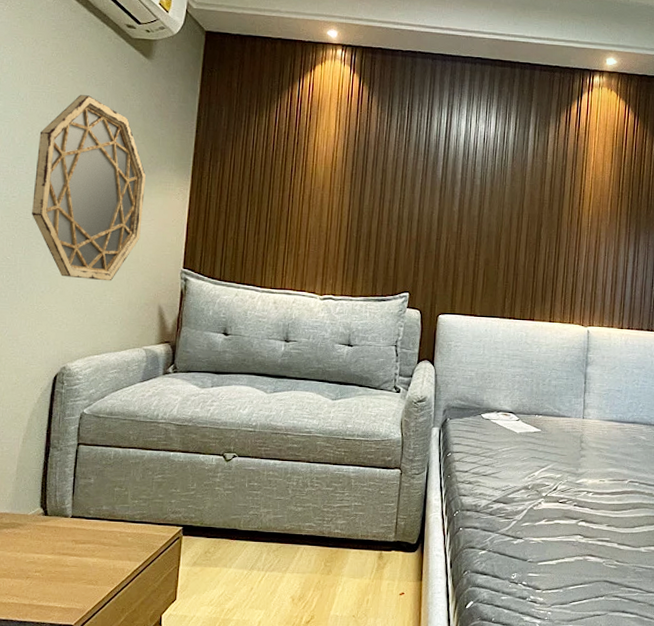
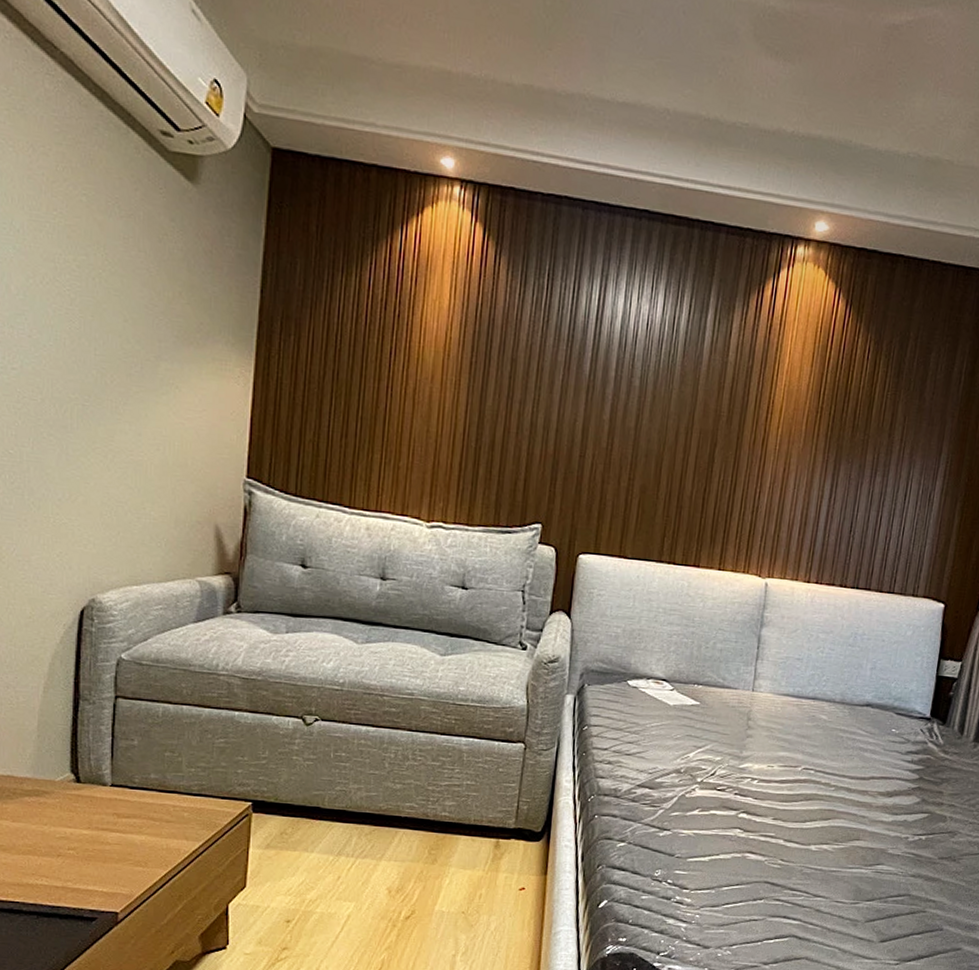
home mirror: present [32,95,146,281] -> none [40,229,193,490]

